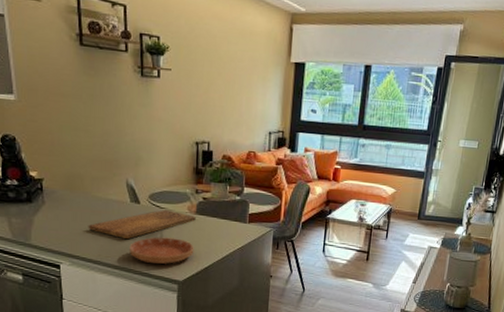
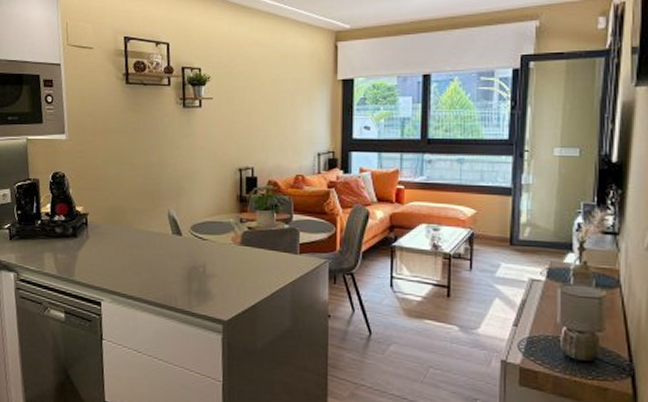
cutting board: present [88,209,196,239] -> none [129,240,241,273]
saucer: present [129,237,194,264] -> none [171,271,240,301]

